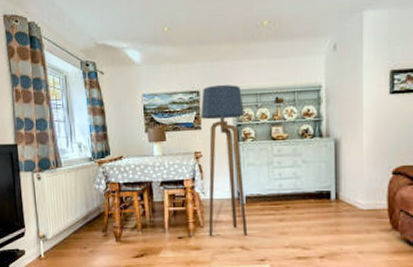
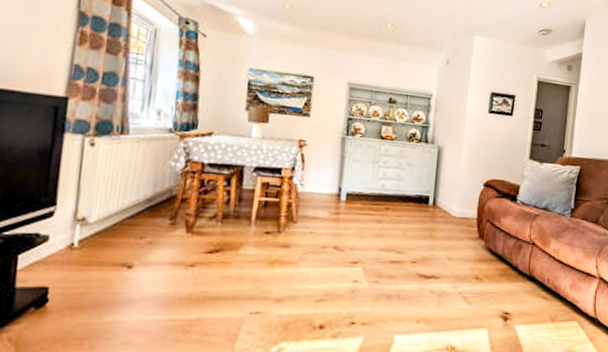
floor lamp: present [201,84,248,237] -> none [301,74,358,236]

